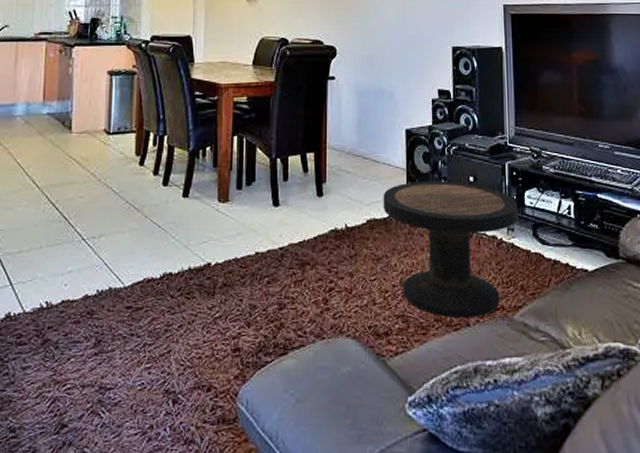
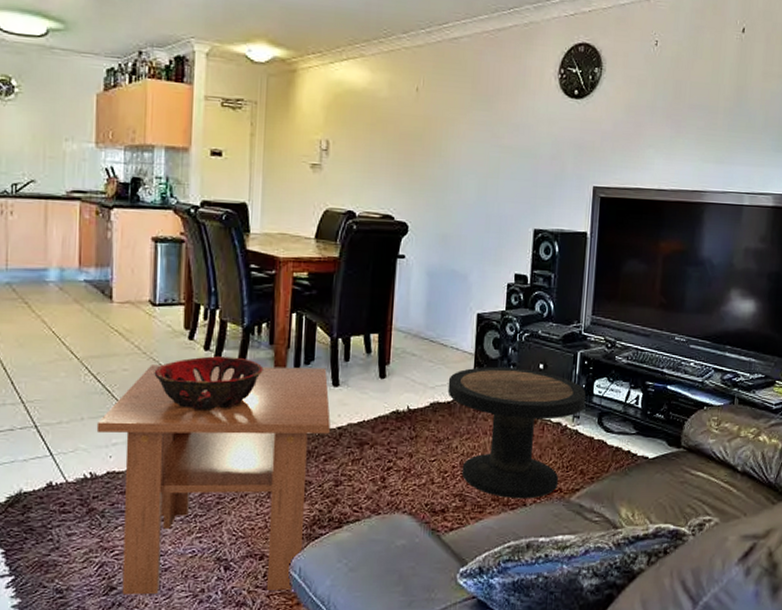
coffee table: none [53,189,272,432] -> present [96,365,331,594]
decorative bowl: none [107,180,208,235] -> present [154,356,263,410]

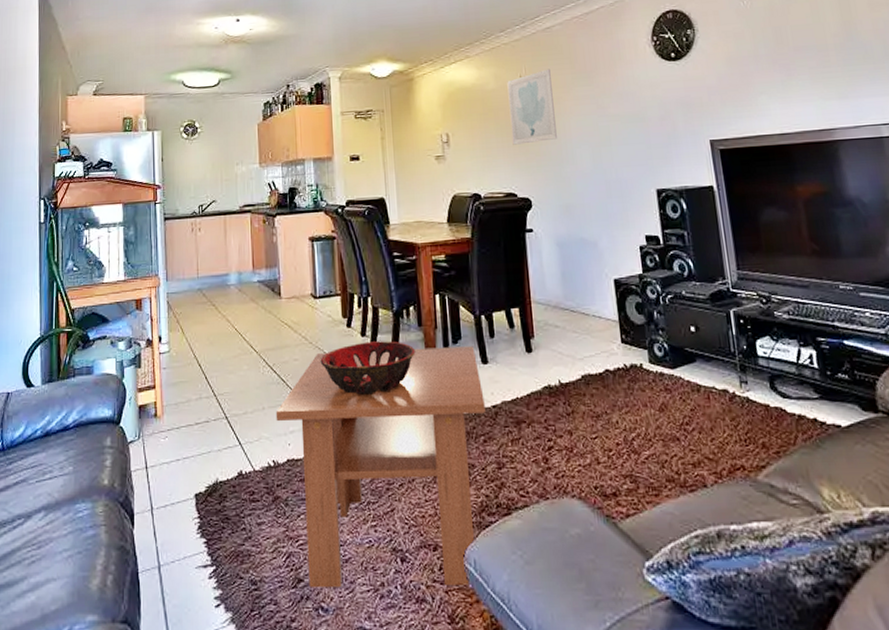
wall art: none [397,85,450,165] -> present [507,69,557,145]
side table: present [447,367,586,499] -> none [596,332,751,479]

